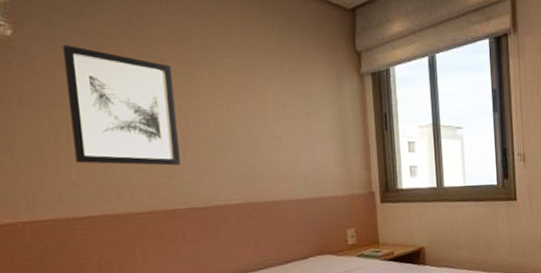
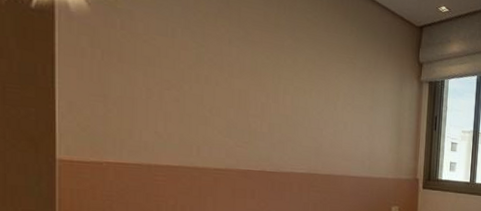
wall art: present [62,44,180,166] -> none [163,14,260,134]

